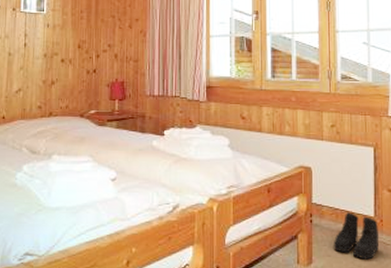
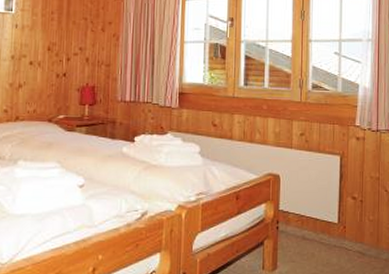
boots: present [334,212,380,260] -> none [298,219,342,265]

